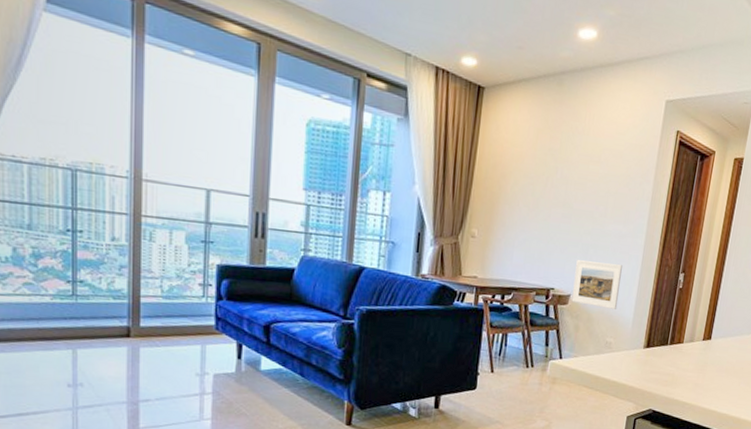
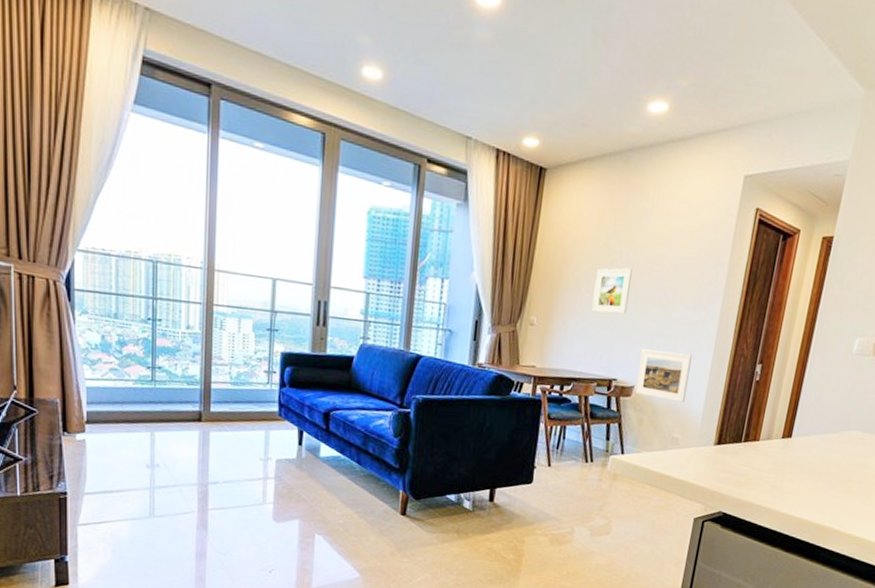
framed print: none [529,183,567,228] -> present [591,268,632,315]

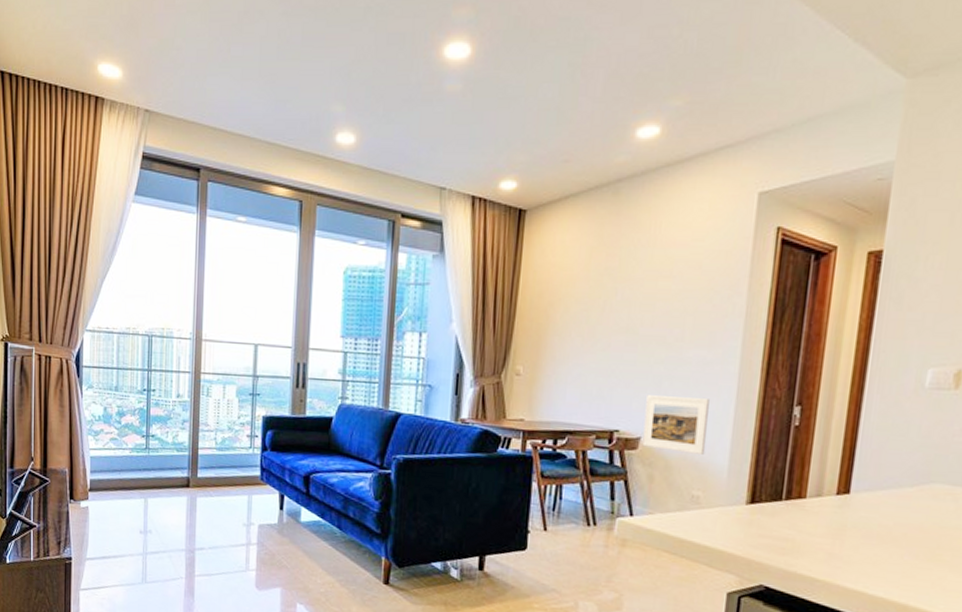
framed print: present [591,268,632,315] -> none [585,307,630,358]

